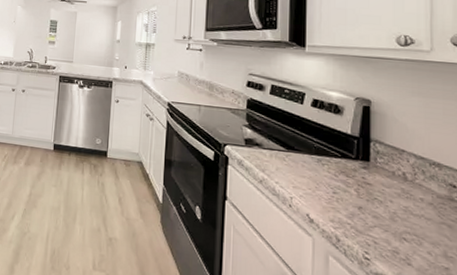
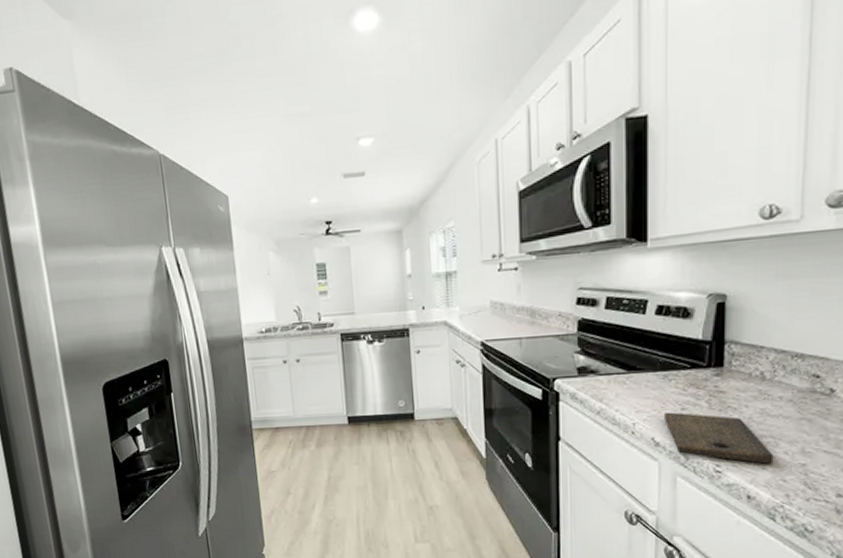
cutting board: none [318,192,418,261] -> present [664,412,774,464]

